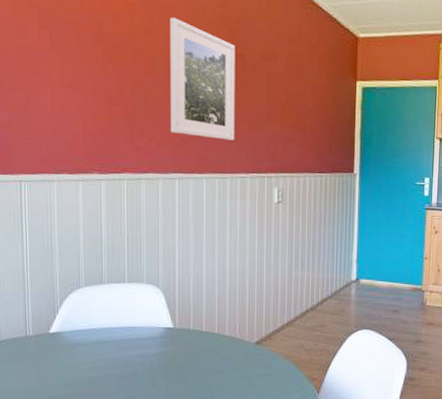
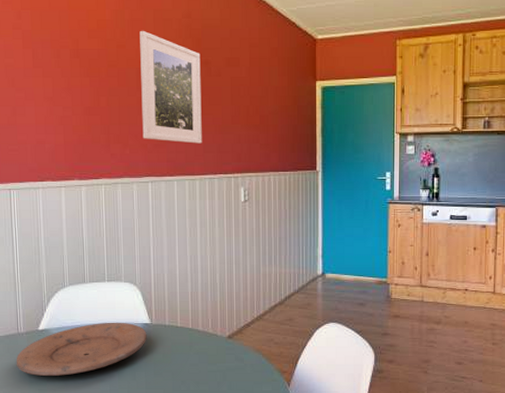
plate: none [23,325,169,382] -> present [16,322,147,376]

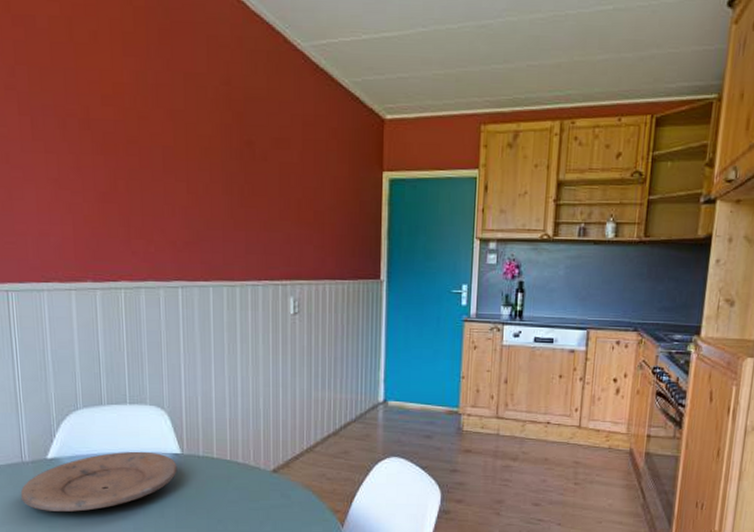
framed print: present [140,30,202,144] -> none [166,98,244,243]

